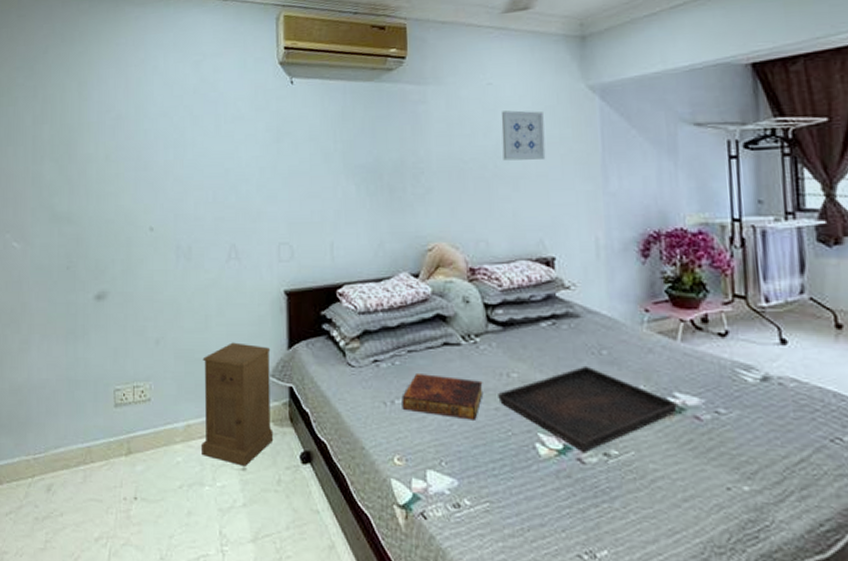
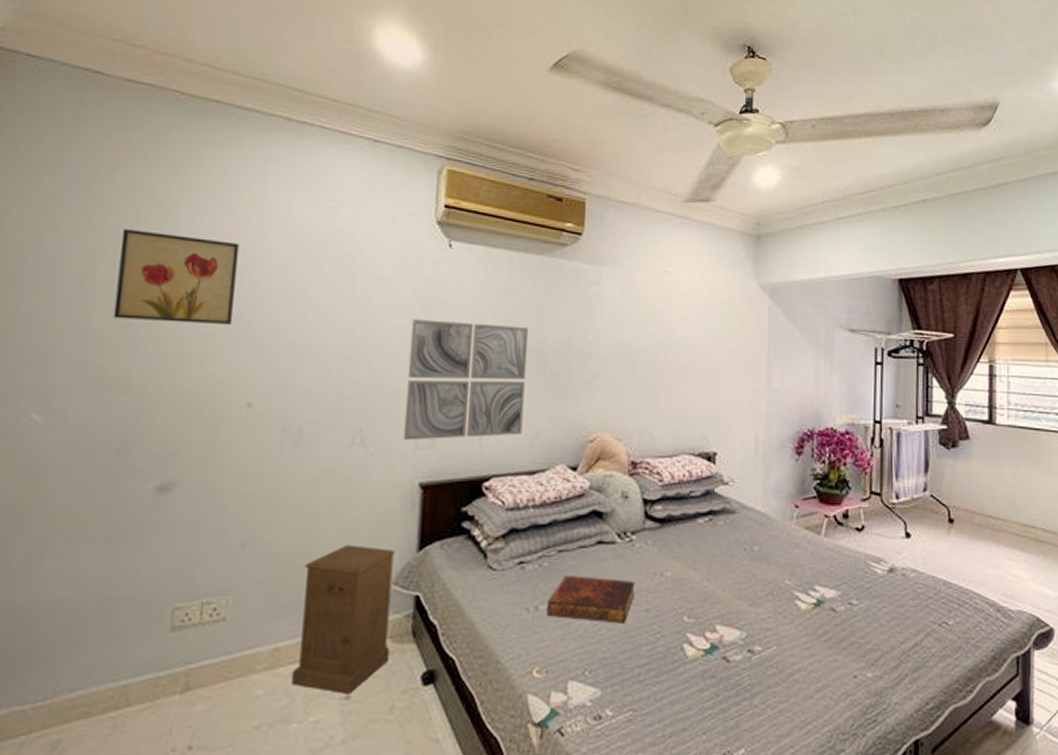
wall art: none [55,97,134,167] -> present [113,228,240,326]
wall art: none [266,148,367,254] -> present [403,319,529,441]
serving tray: present [498,365,679,452] -> none [650,562,818,650]
wall art: present [501,110,546,161] -> none [674,301,716,354]

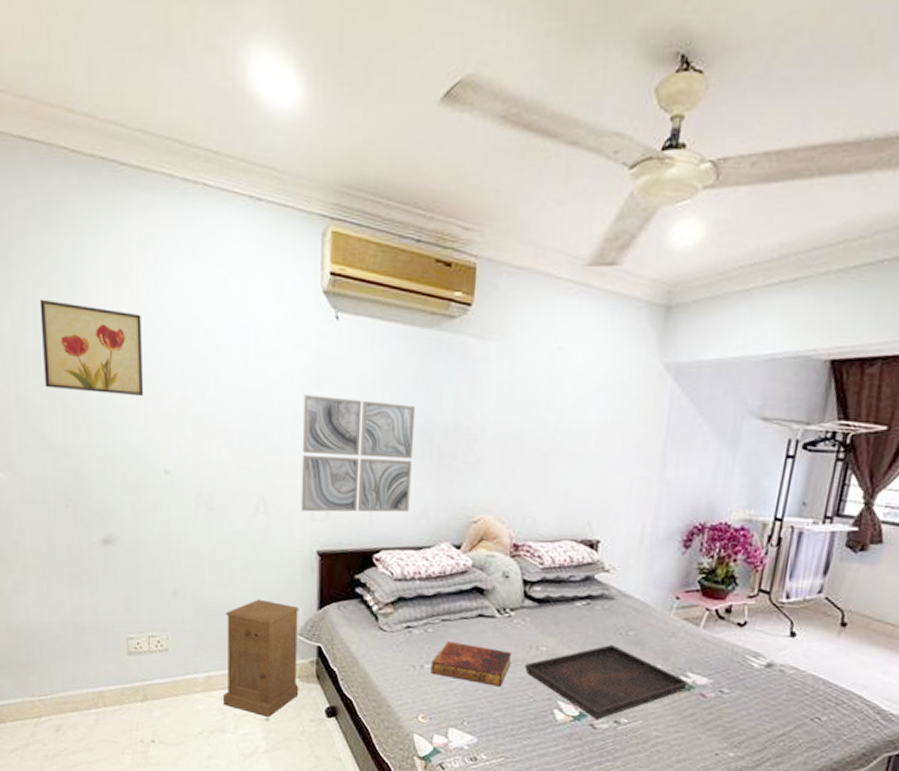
serving tray: none [650,562,818,650] -> present [525,644,689,719]

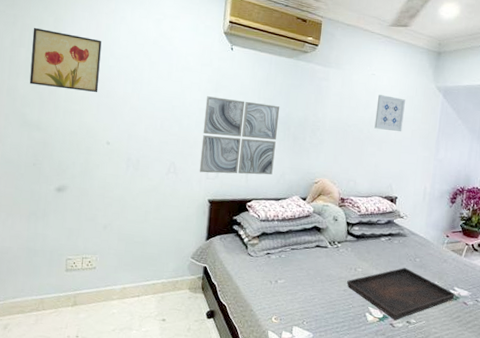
nightstand: present [223,599,300,717] -> none [133,232,193,318]
book: present [431,641,512,687] -> none [282,264,339,297]
wall art: none [563,381,612,440] -> present [374,95,405,132]

